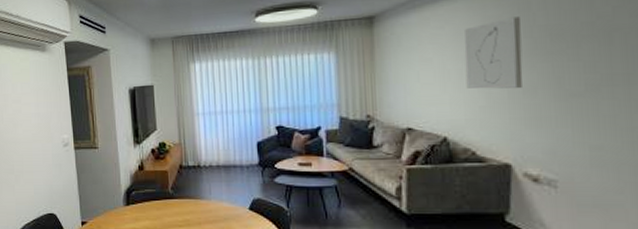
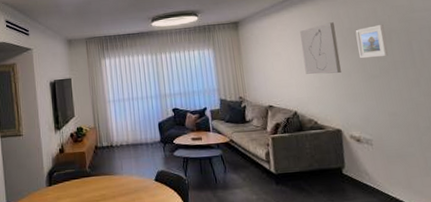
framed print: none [553,20,604,69] -> present [355,25,388,59]

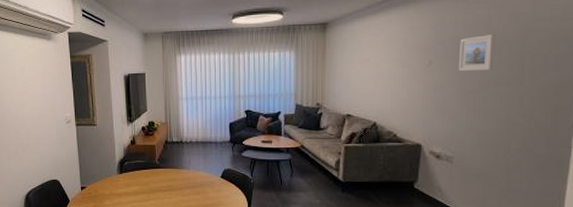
wall art: present [300,22,341,75] -> none [393,29,438,86]

